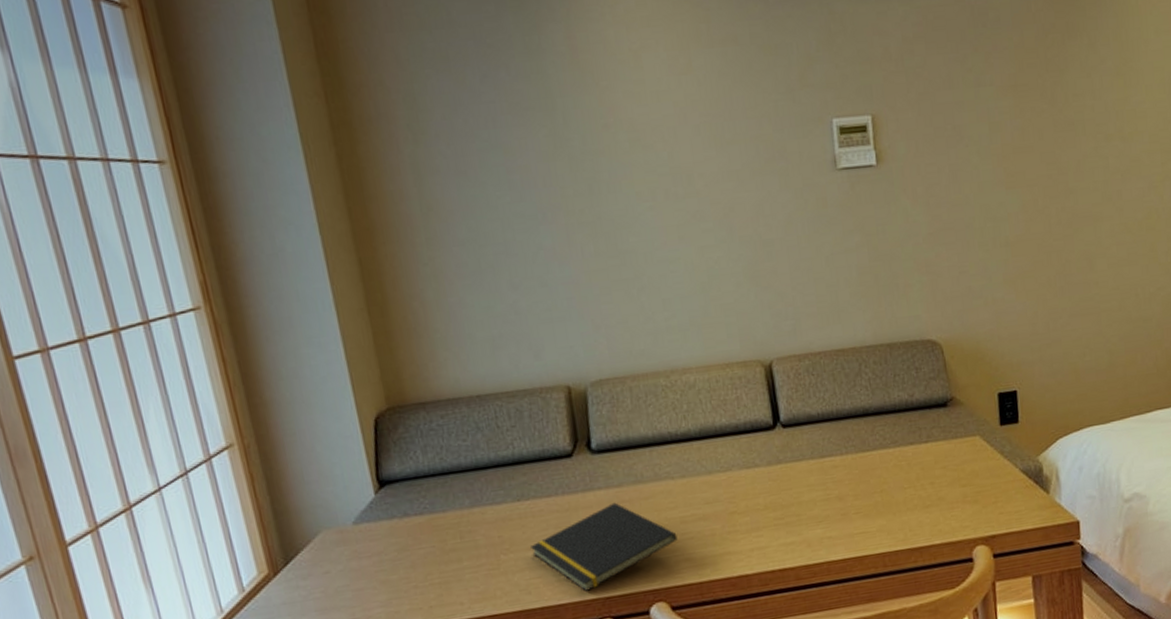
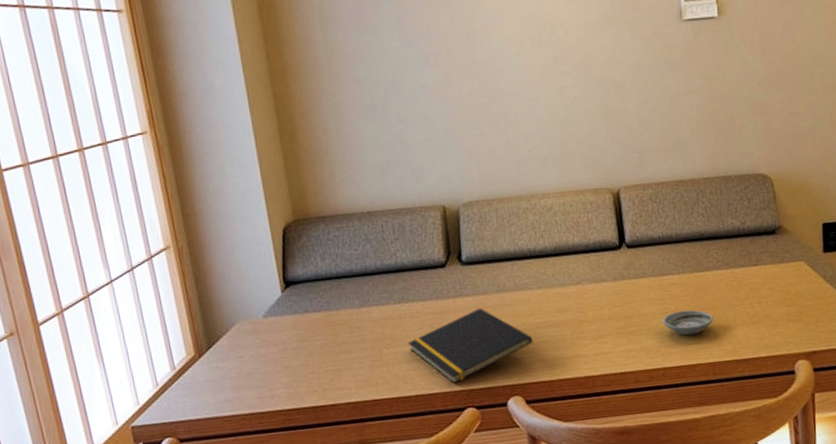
saucer: none [824,494,882,524] -> present [662,309,713,336]

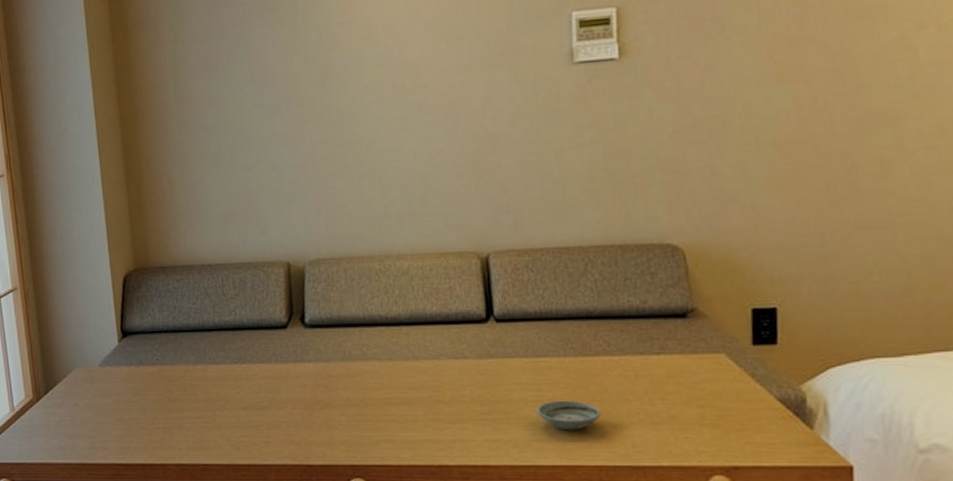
notepad: present [408,308,533,383] -> none [243,376,380,456]

